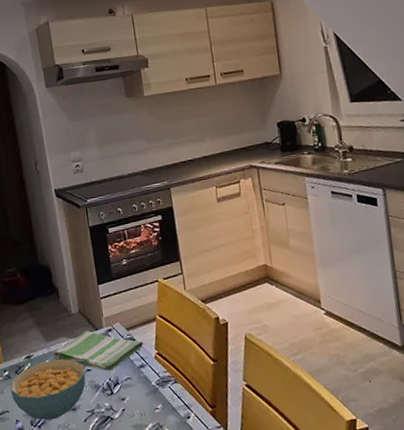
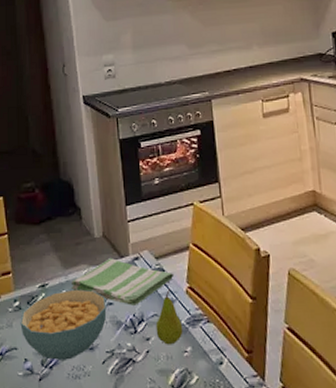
fruit: none [129,355,154,404] -> present [155,289,183,345]

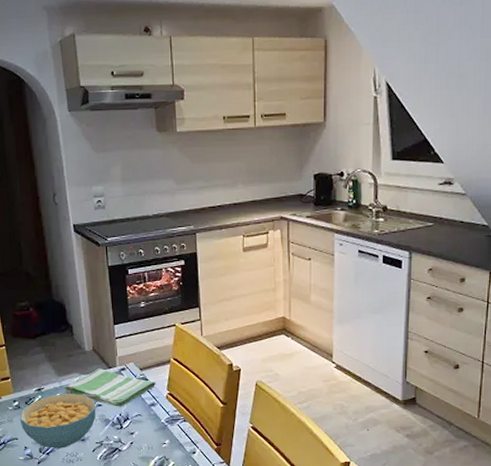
fruit: present [155,289,183,345] -> none [139,394,163,438]

